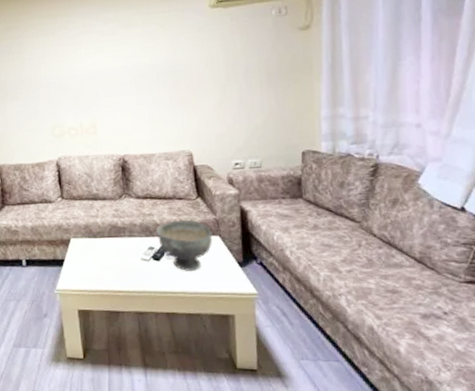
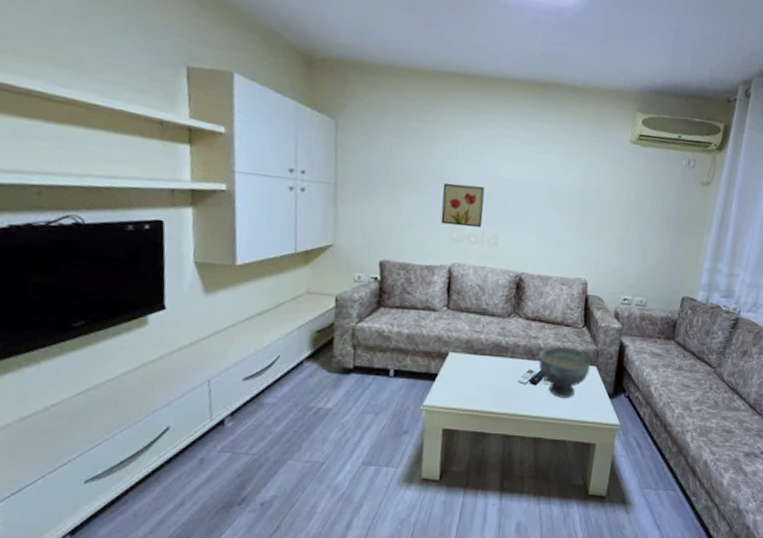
wall art: none [38,83,79,124] -> present [440,182,485,228]

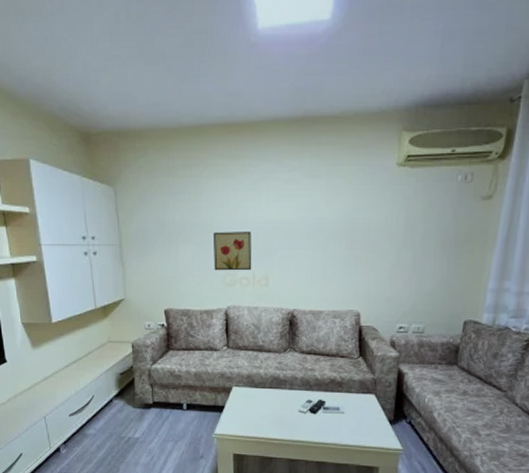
decorative bowl: present [538,346,591,398] -> none [316,376,369,425]

